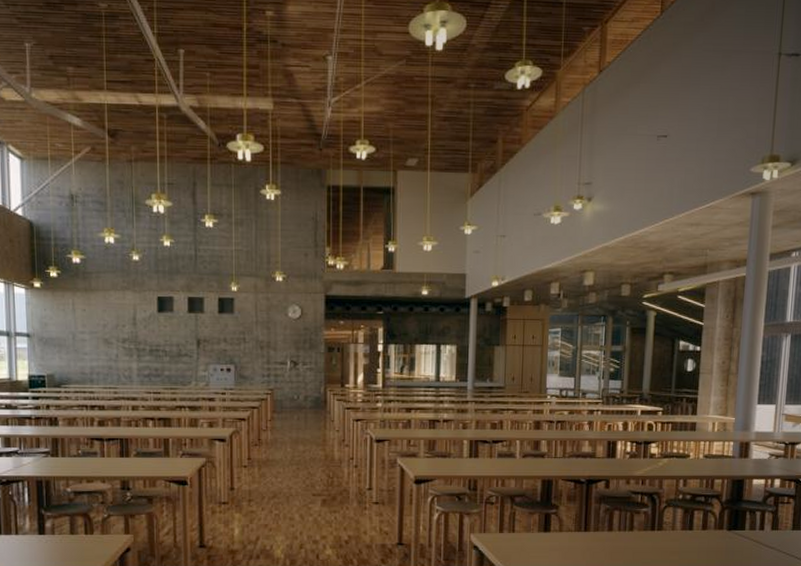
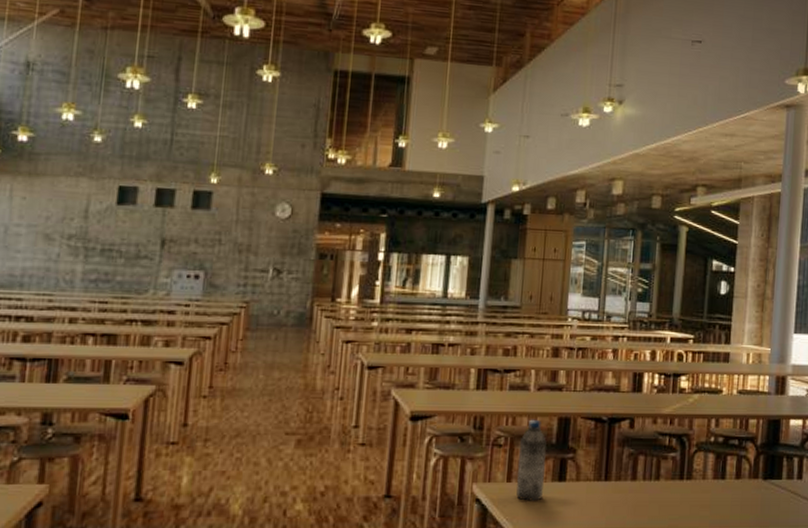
water bottle: none [508,481,533,548] -> present [516,419,548,501]

